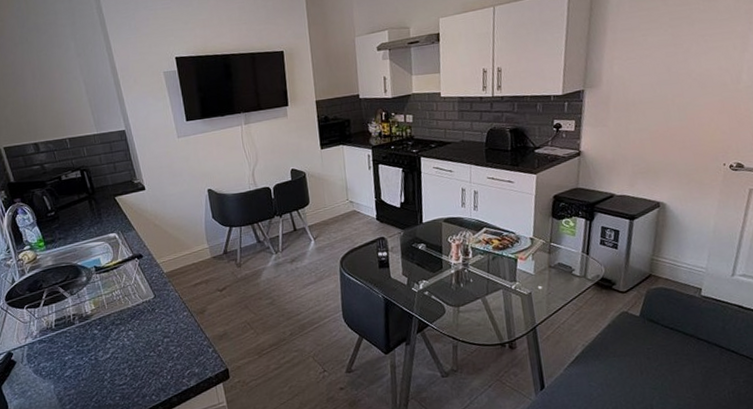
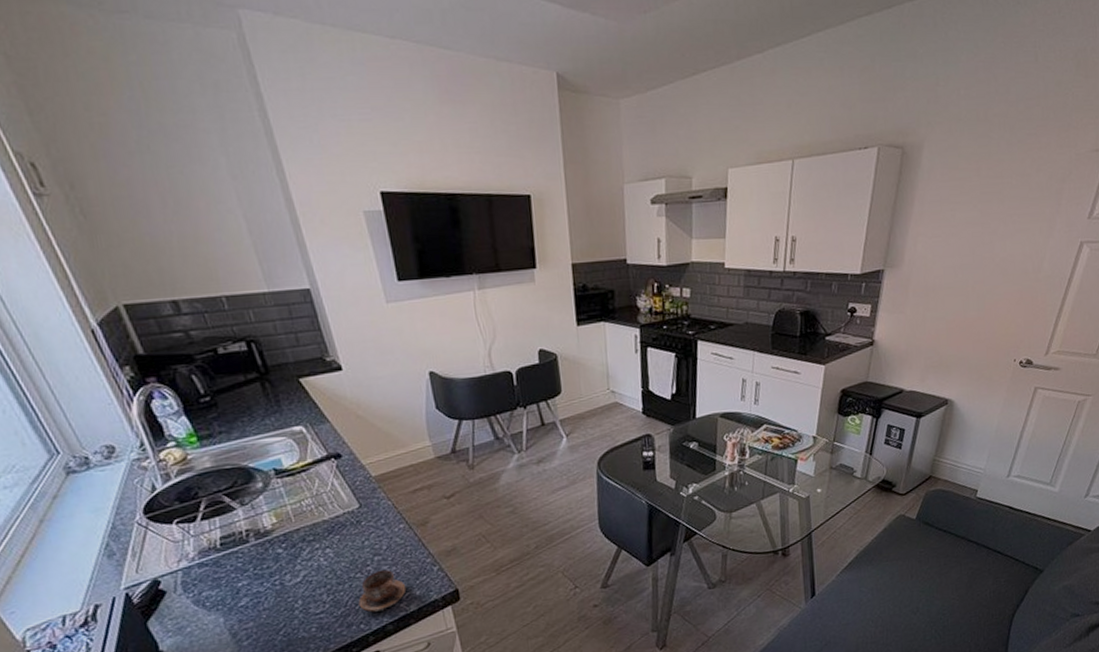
cup: none [151,349,188,386] -> present [358,569,407,612]

